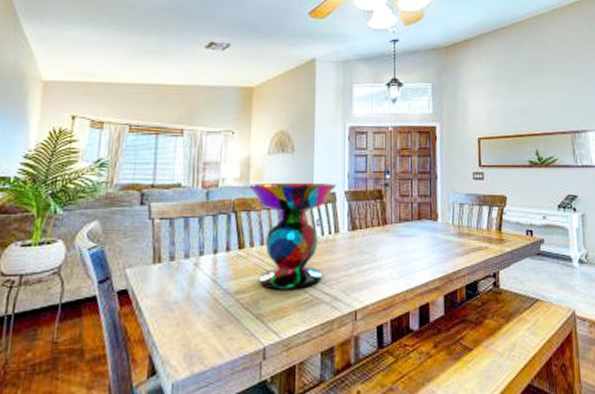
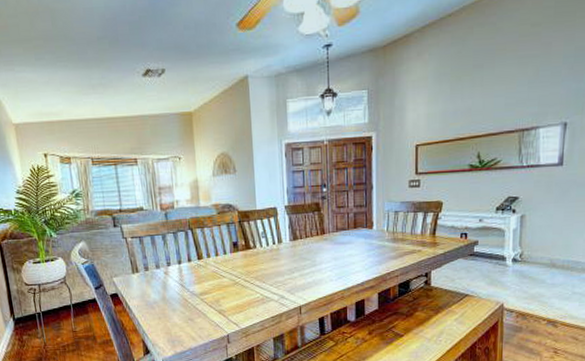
decorative bowl: present [247,182,336,290] -> none [198,199,277,291]

